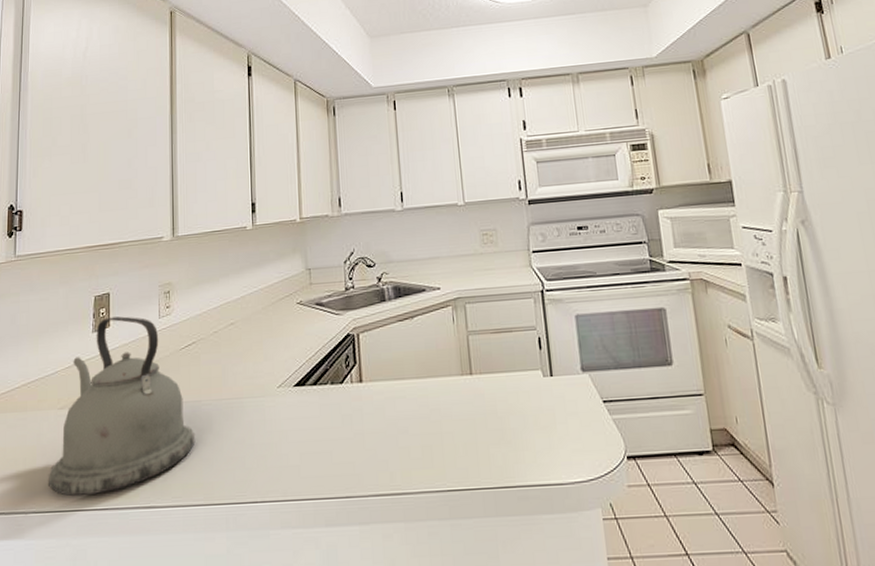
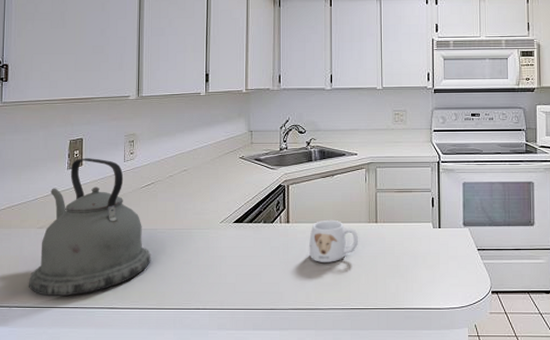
mug: none [388,374,451,431] -> present [309,219,359,262]

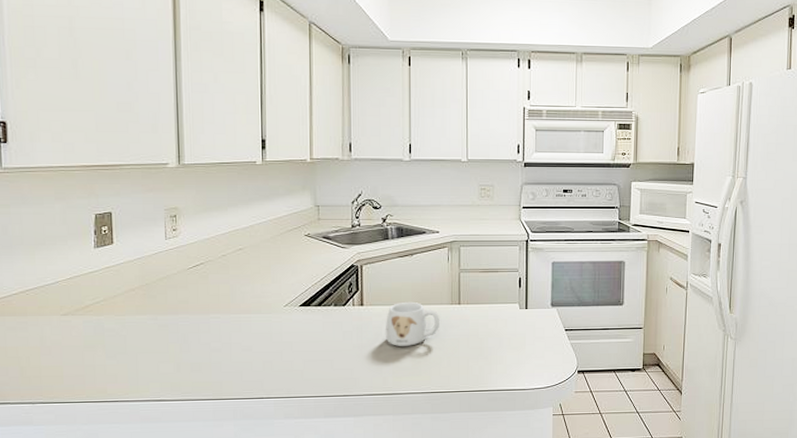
kettle: present [29,158,150,296] -> none [55,235,203,390]

